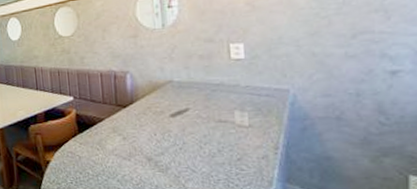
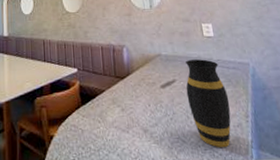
vase: none [201,85,256,178] -> present [186,59,231,147]

